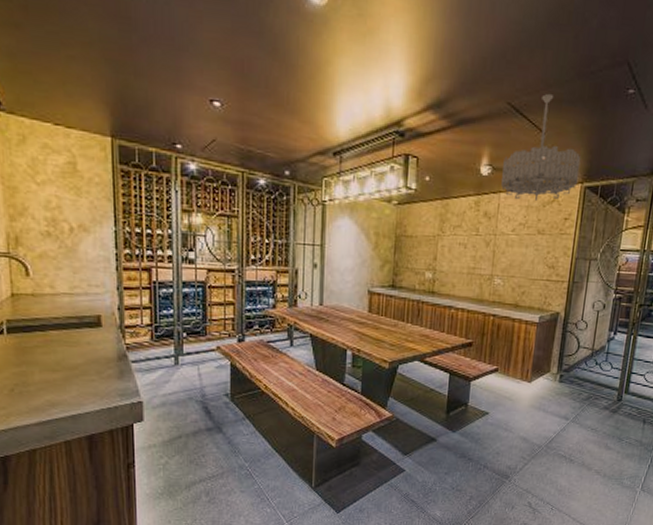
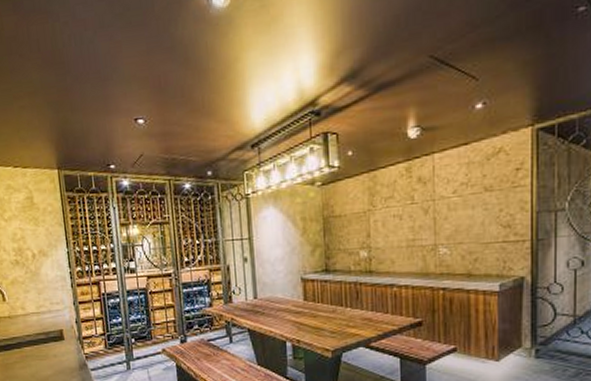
chandelier: present [501,93,582,200] -> none [433,34,527,159]

